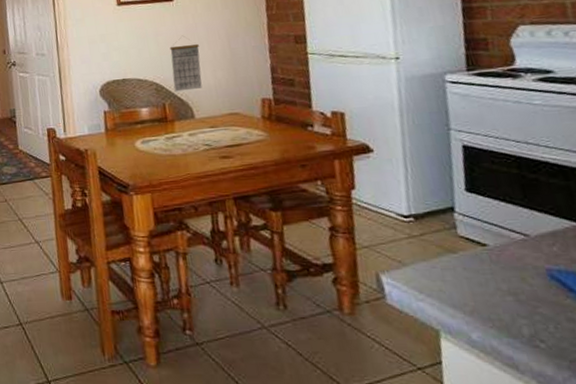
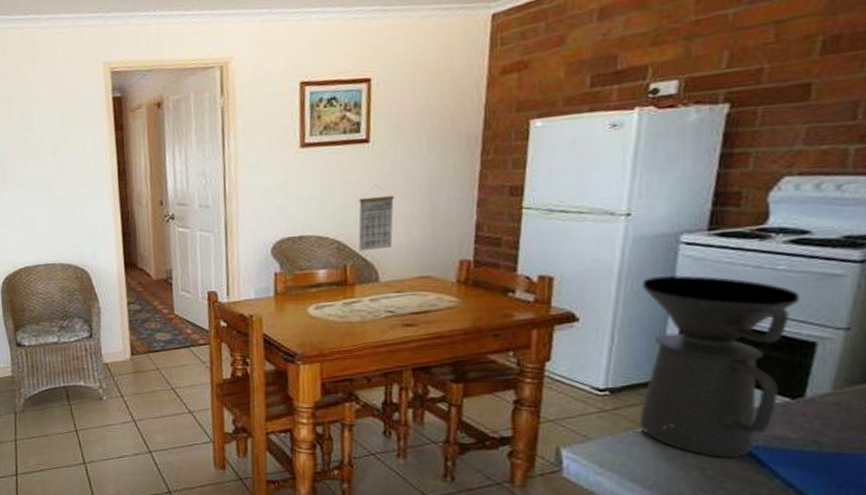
coffee maker: none [421,110,567,282] -> present [639,275,801,458]

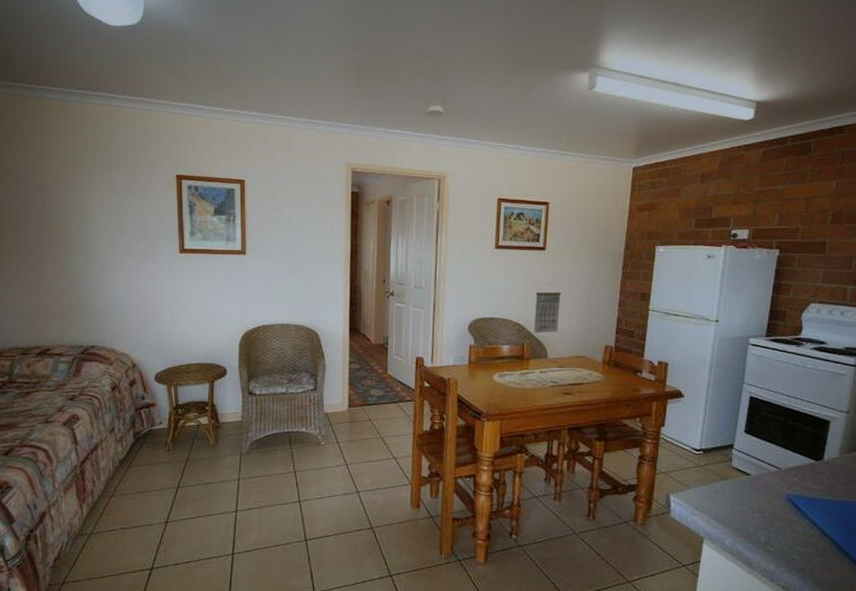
coffee maker: present [639,275,801,458] -> none [722,368,821,503]

